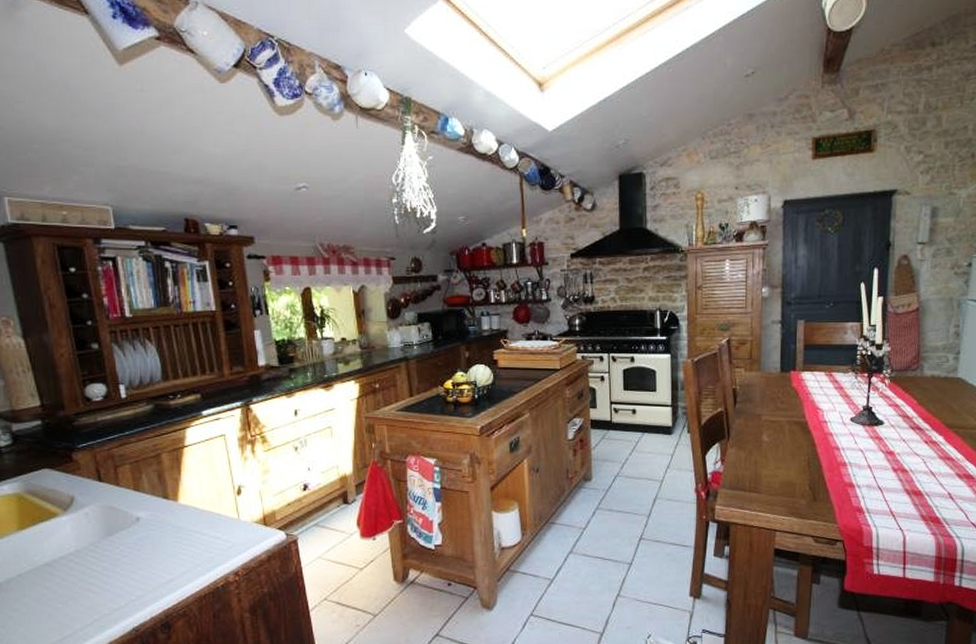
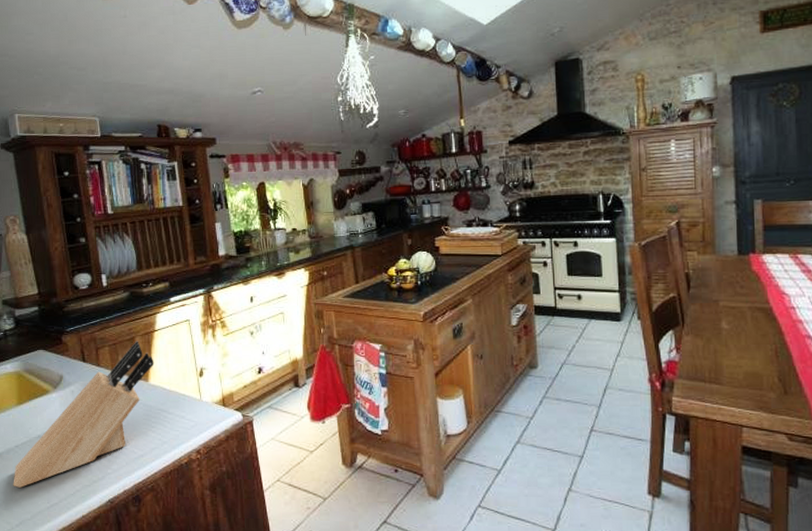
knife block: none [15,458,185,620] -> present [13,341,154,488]

